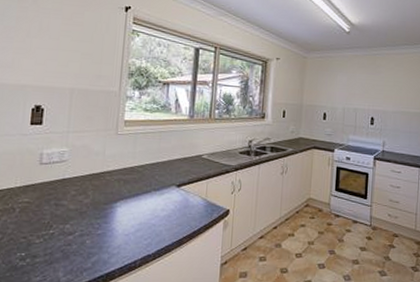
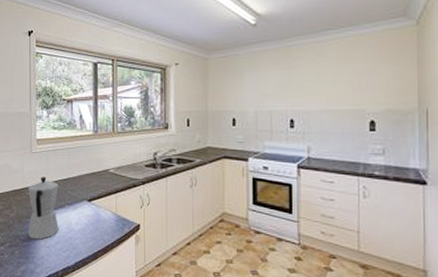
moka pot: none [104,160,145,227] -> present [27,177,59,240]

